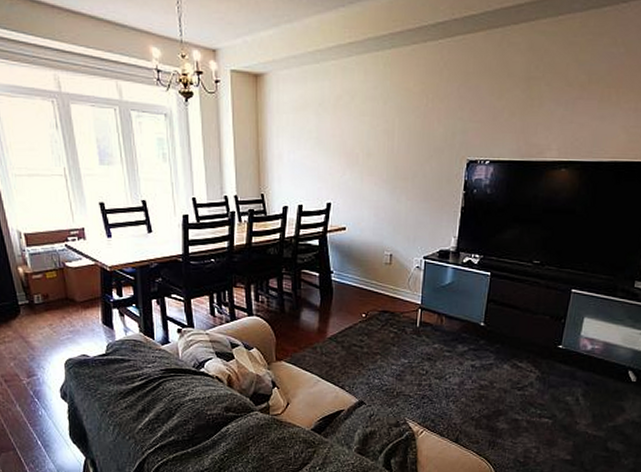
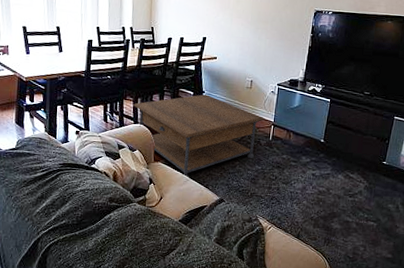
coffee table: none [245,275,410,380] -> present [133,94,265,179]

